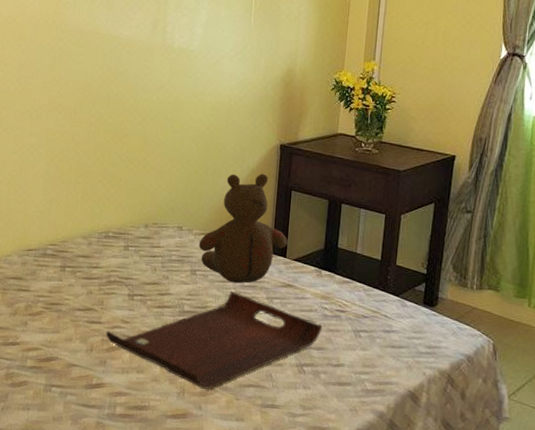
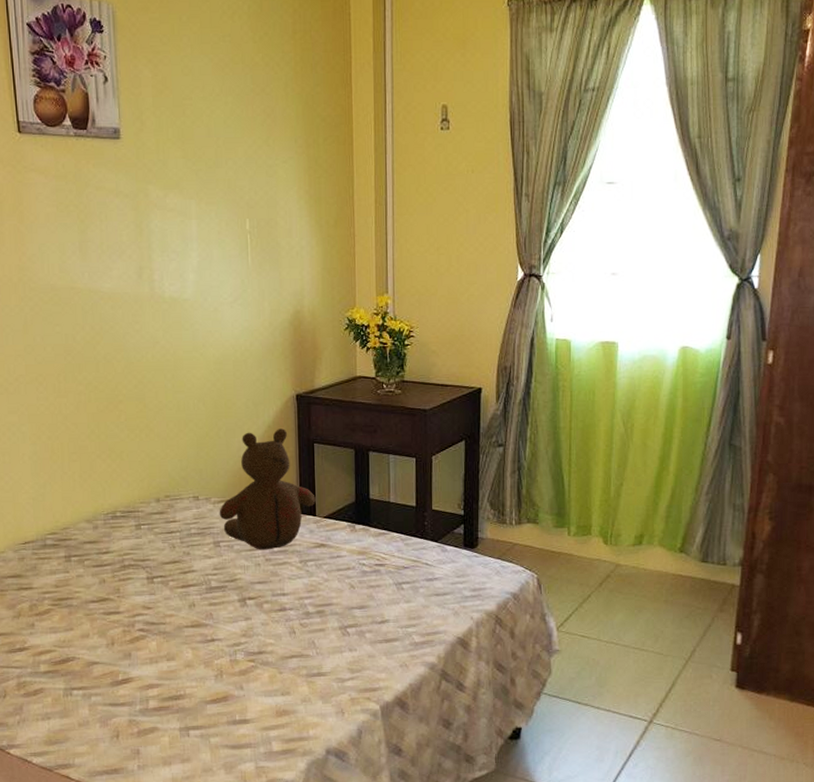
serving tray: present [105,291,323,390] -> none [126,559,363,667]

